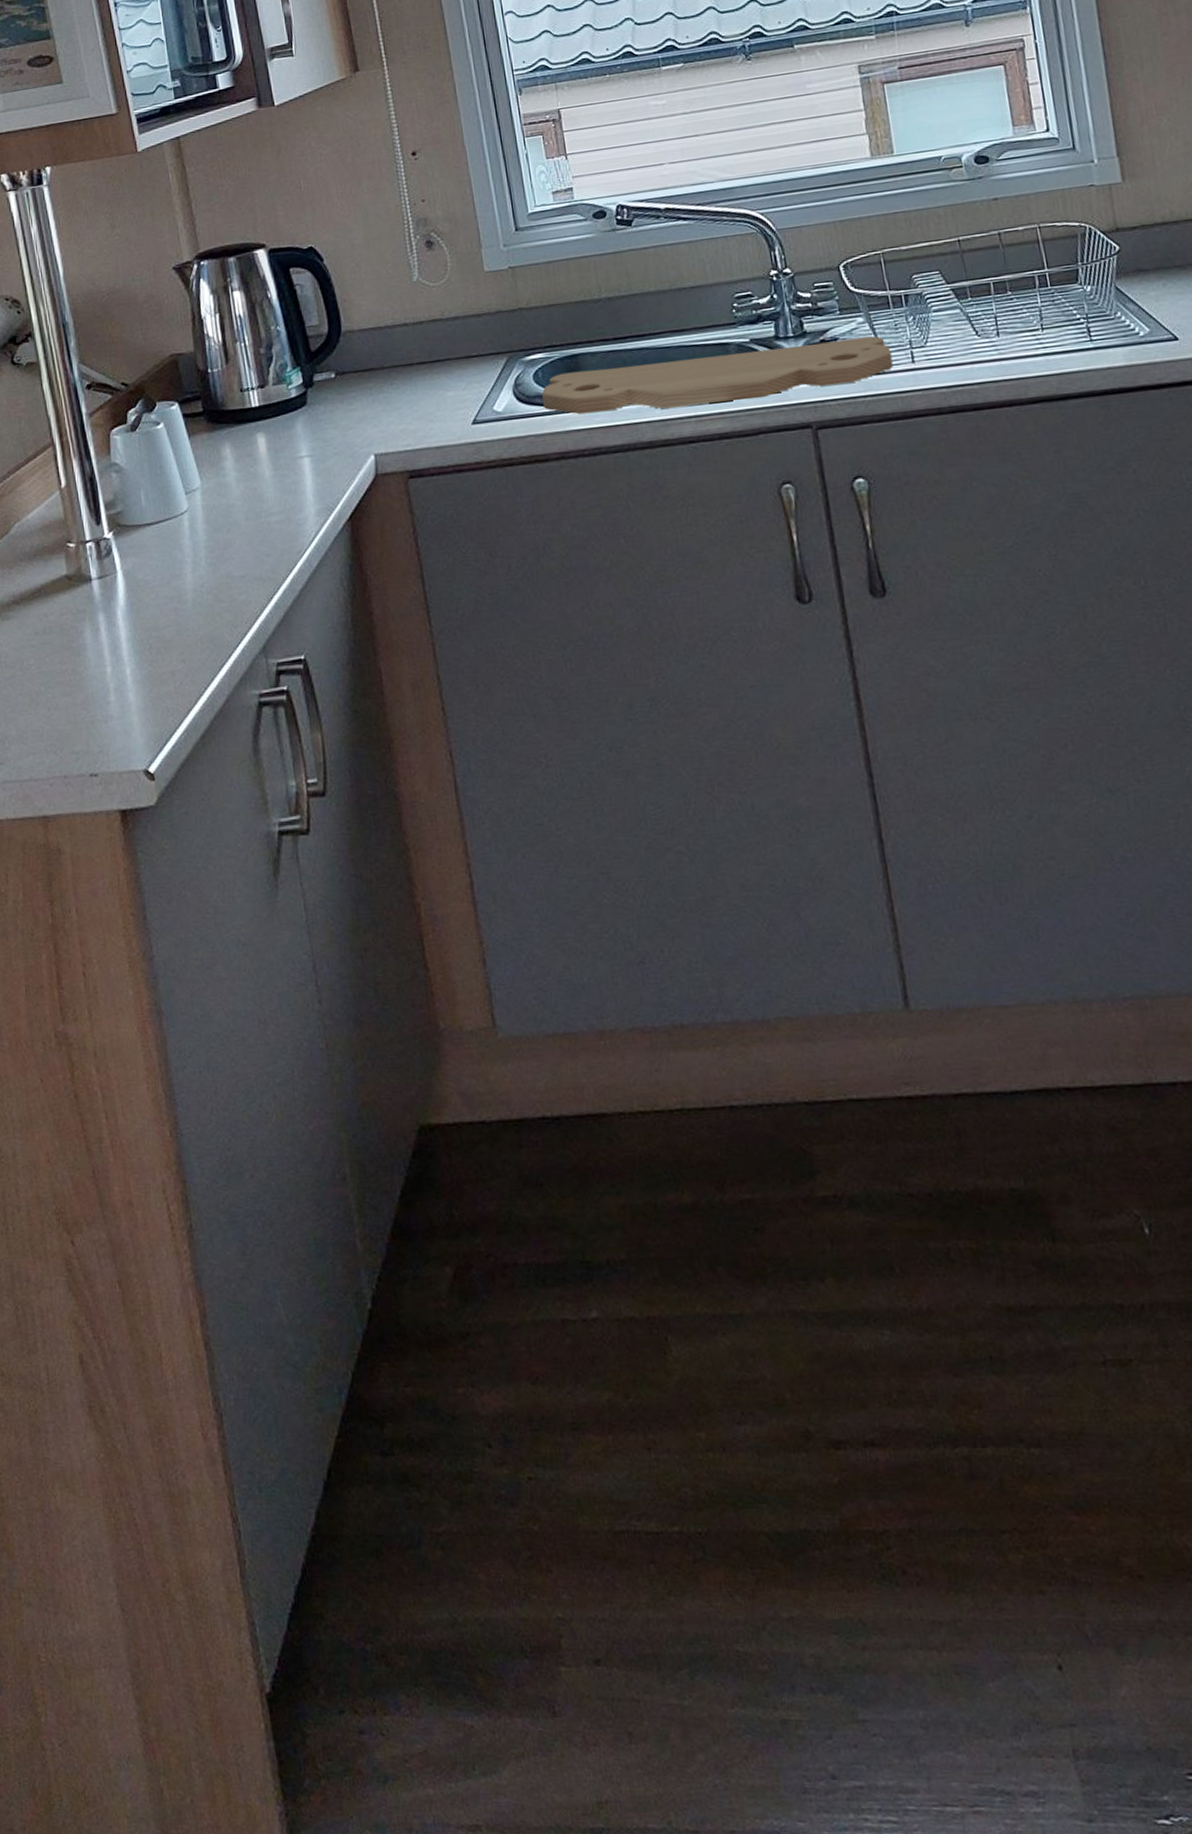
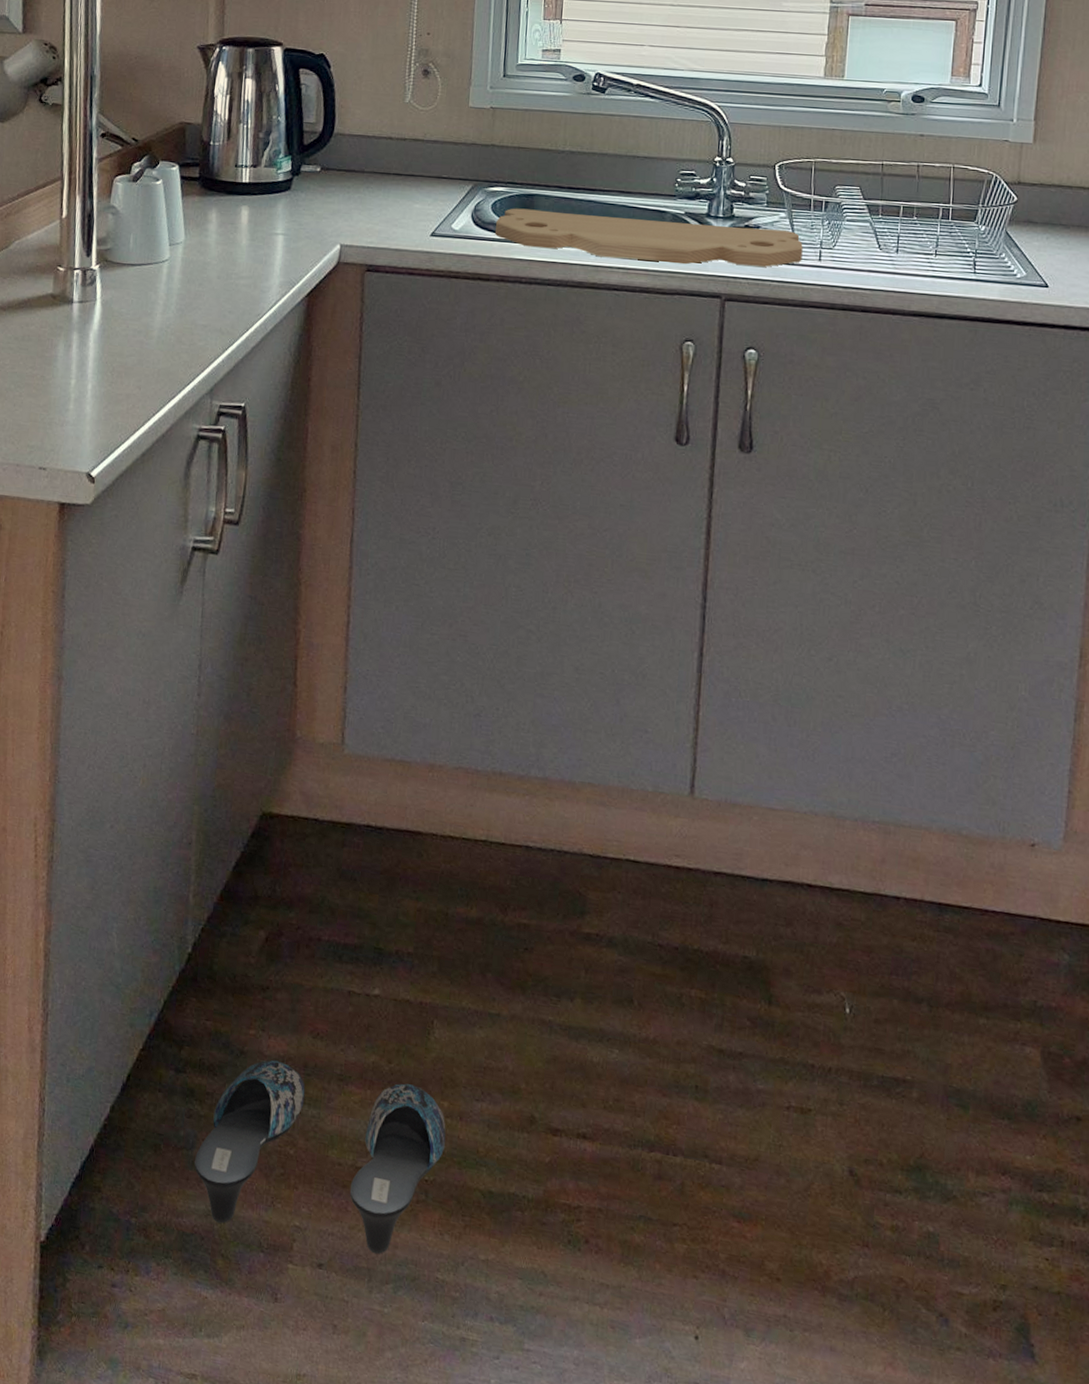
slippers: none [425,1419,713,1635] -> present [194,1060,446,1255]

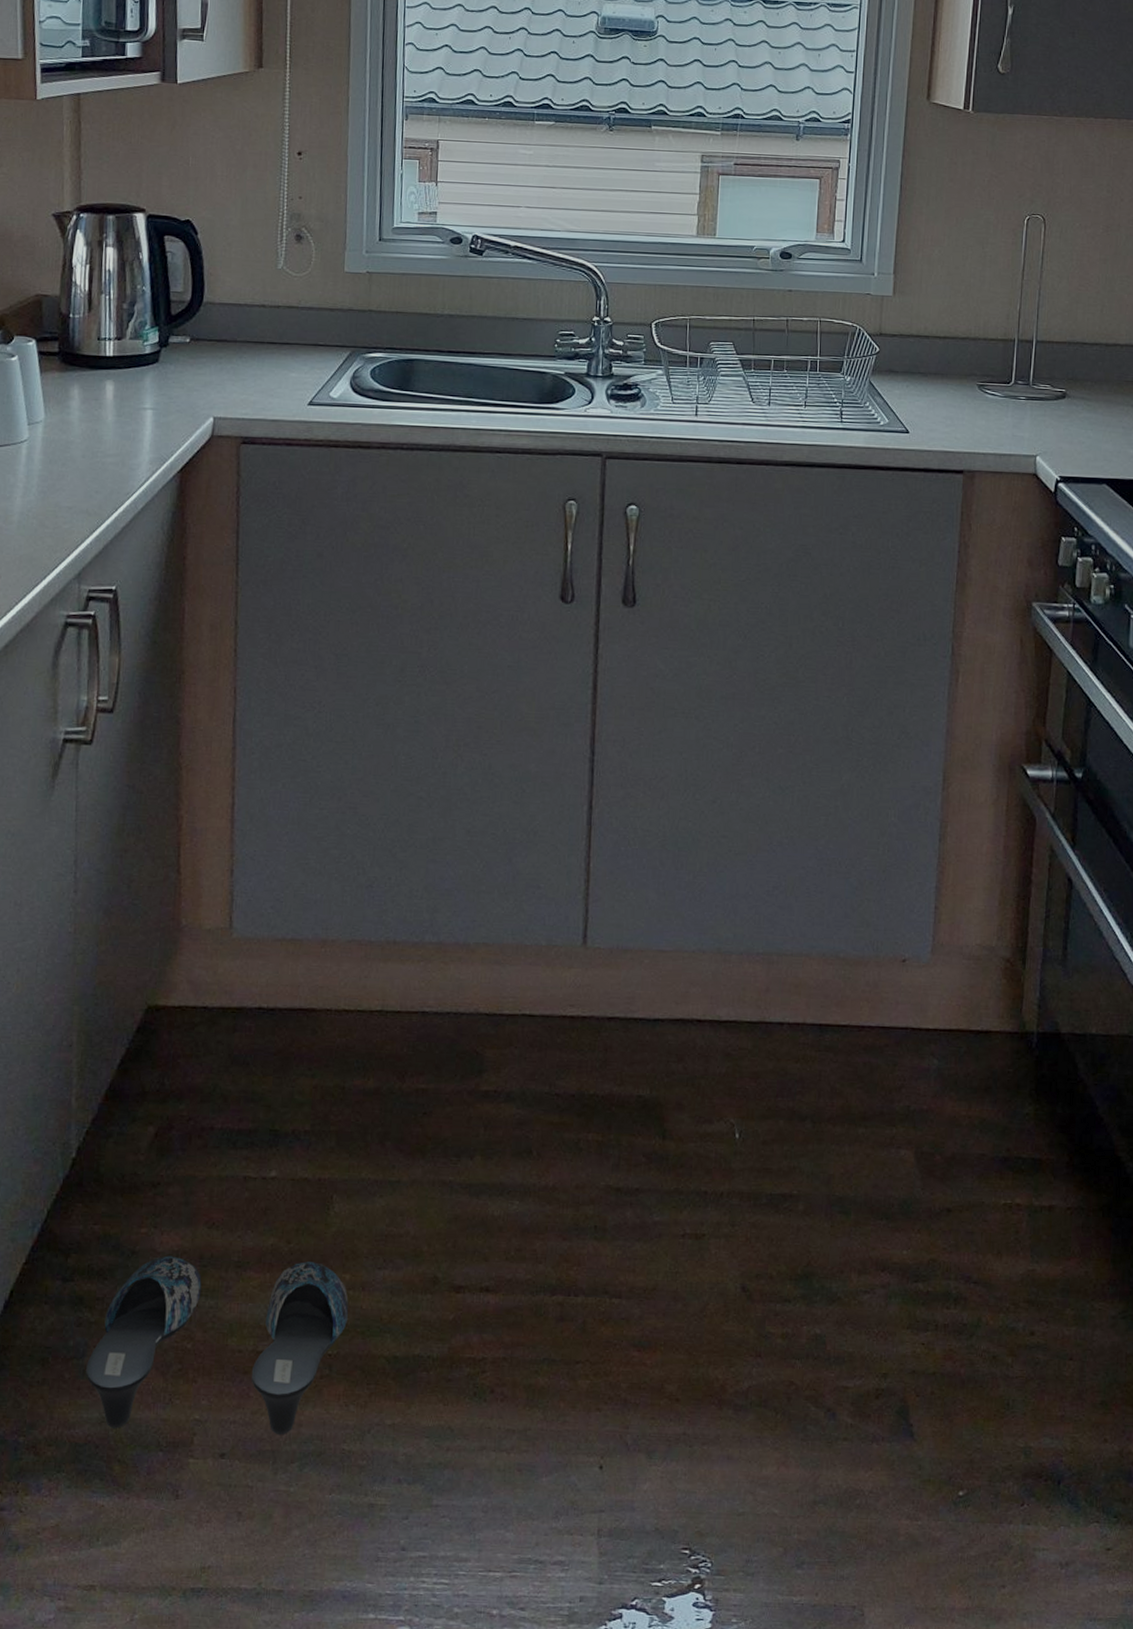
cutting board: present [495,208,803,267] -> none [374,373,680,425]

